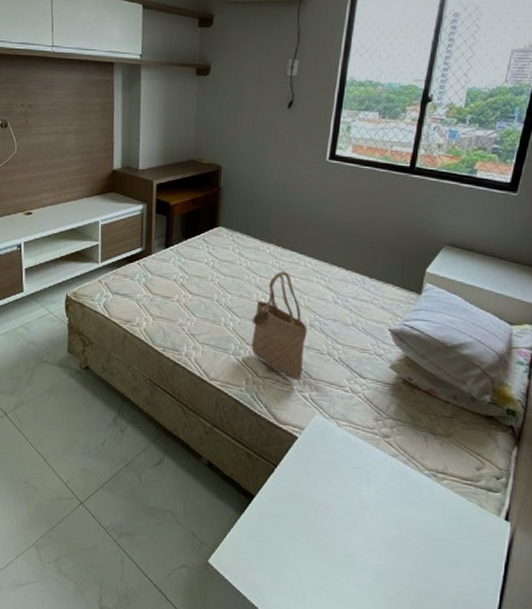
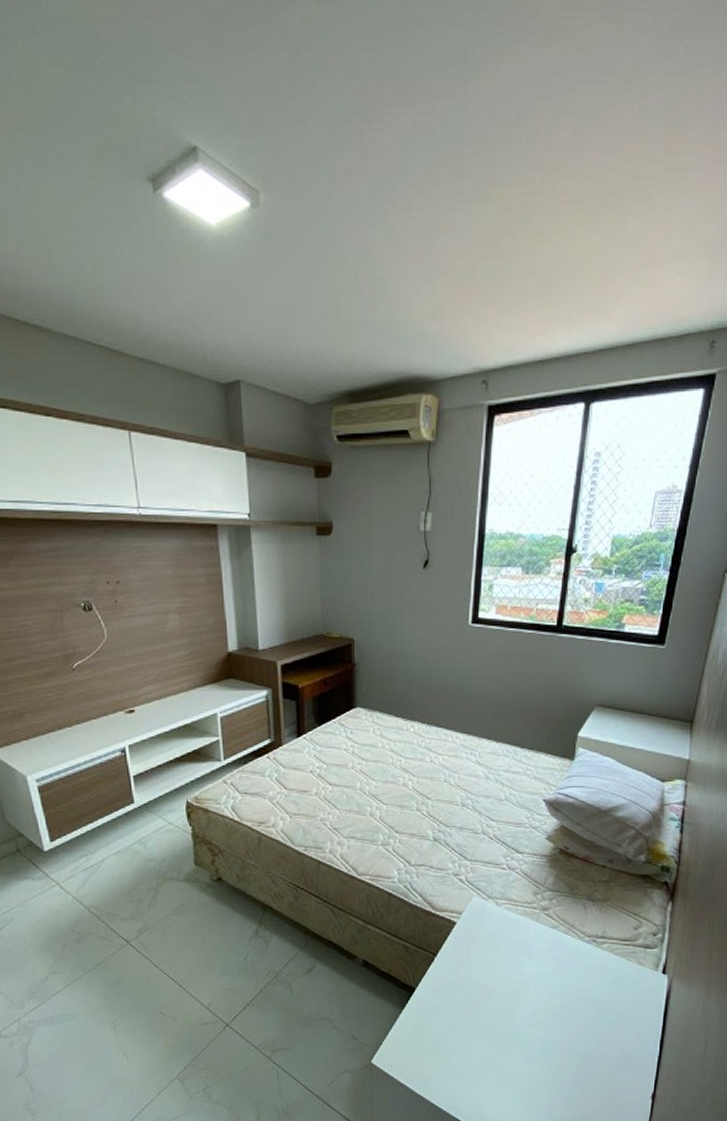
tote bag: present [251,271,307,380] -> none [399,750,459,864]

